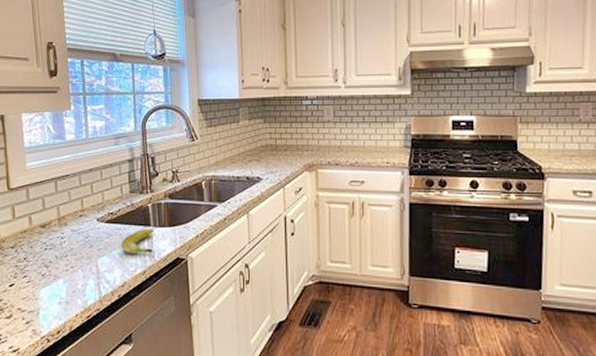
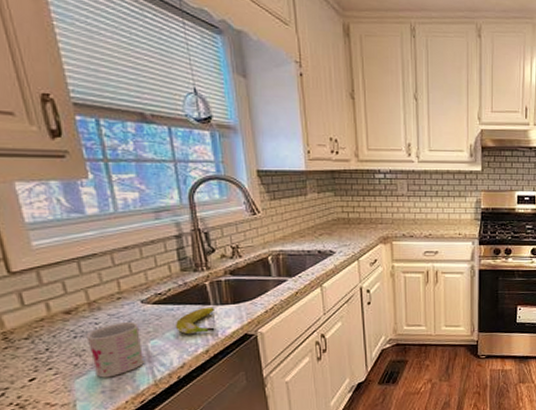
mug: none [53,237,94,290] -> present [86,321,144,378]

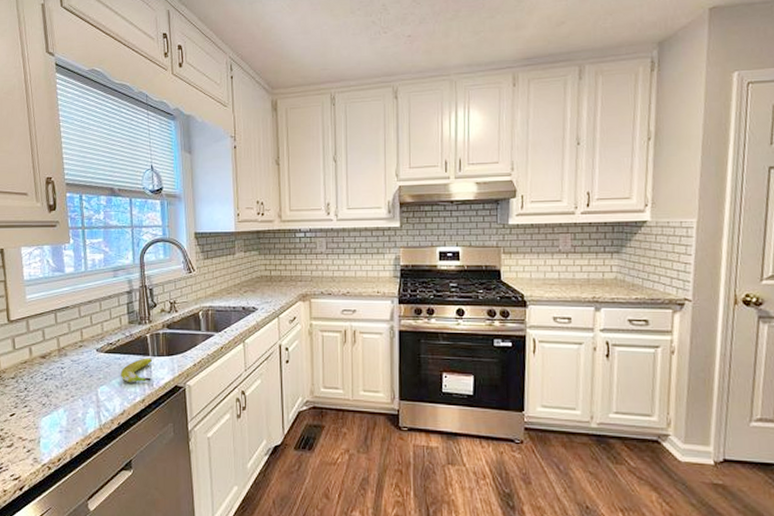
mug: present [86,321,144,378] -> none [54,367,94,418]

